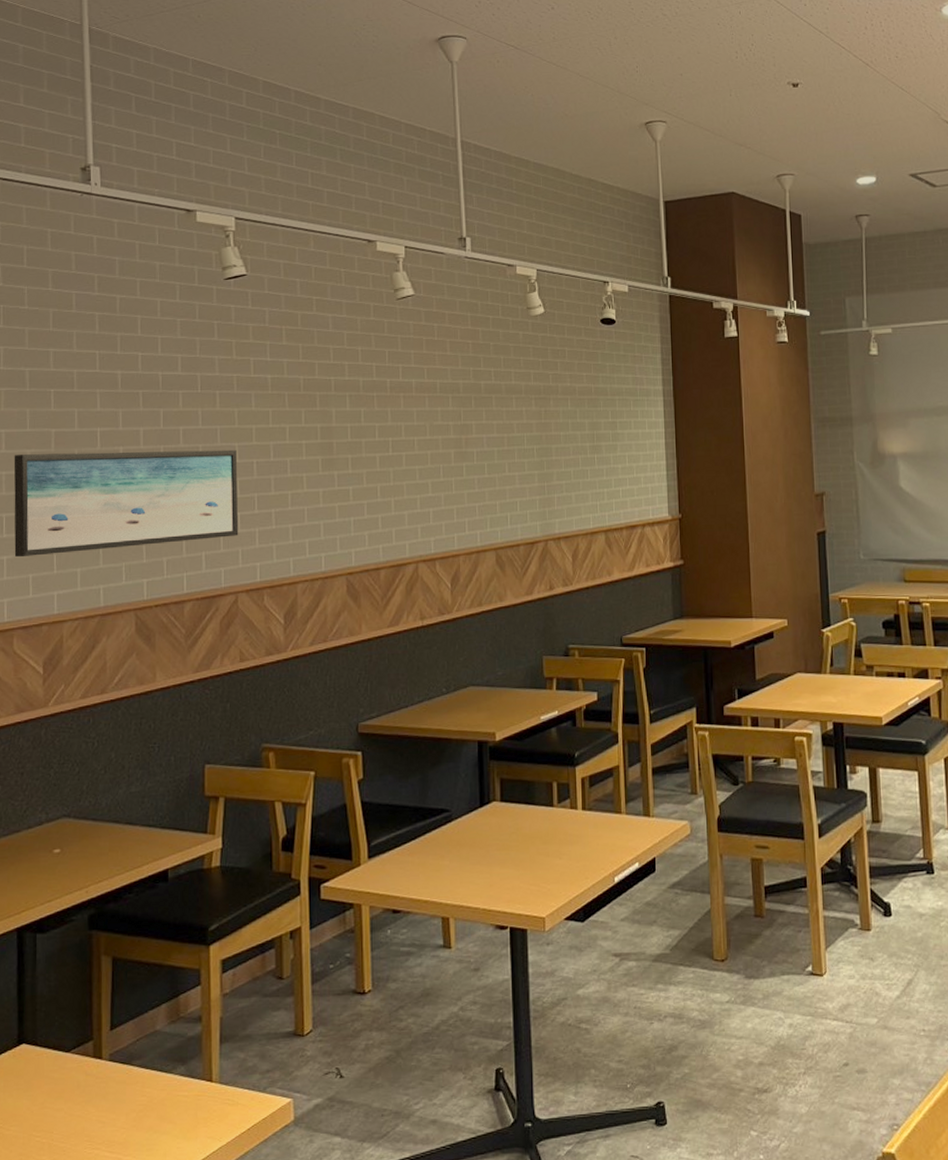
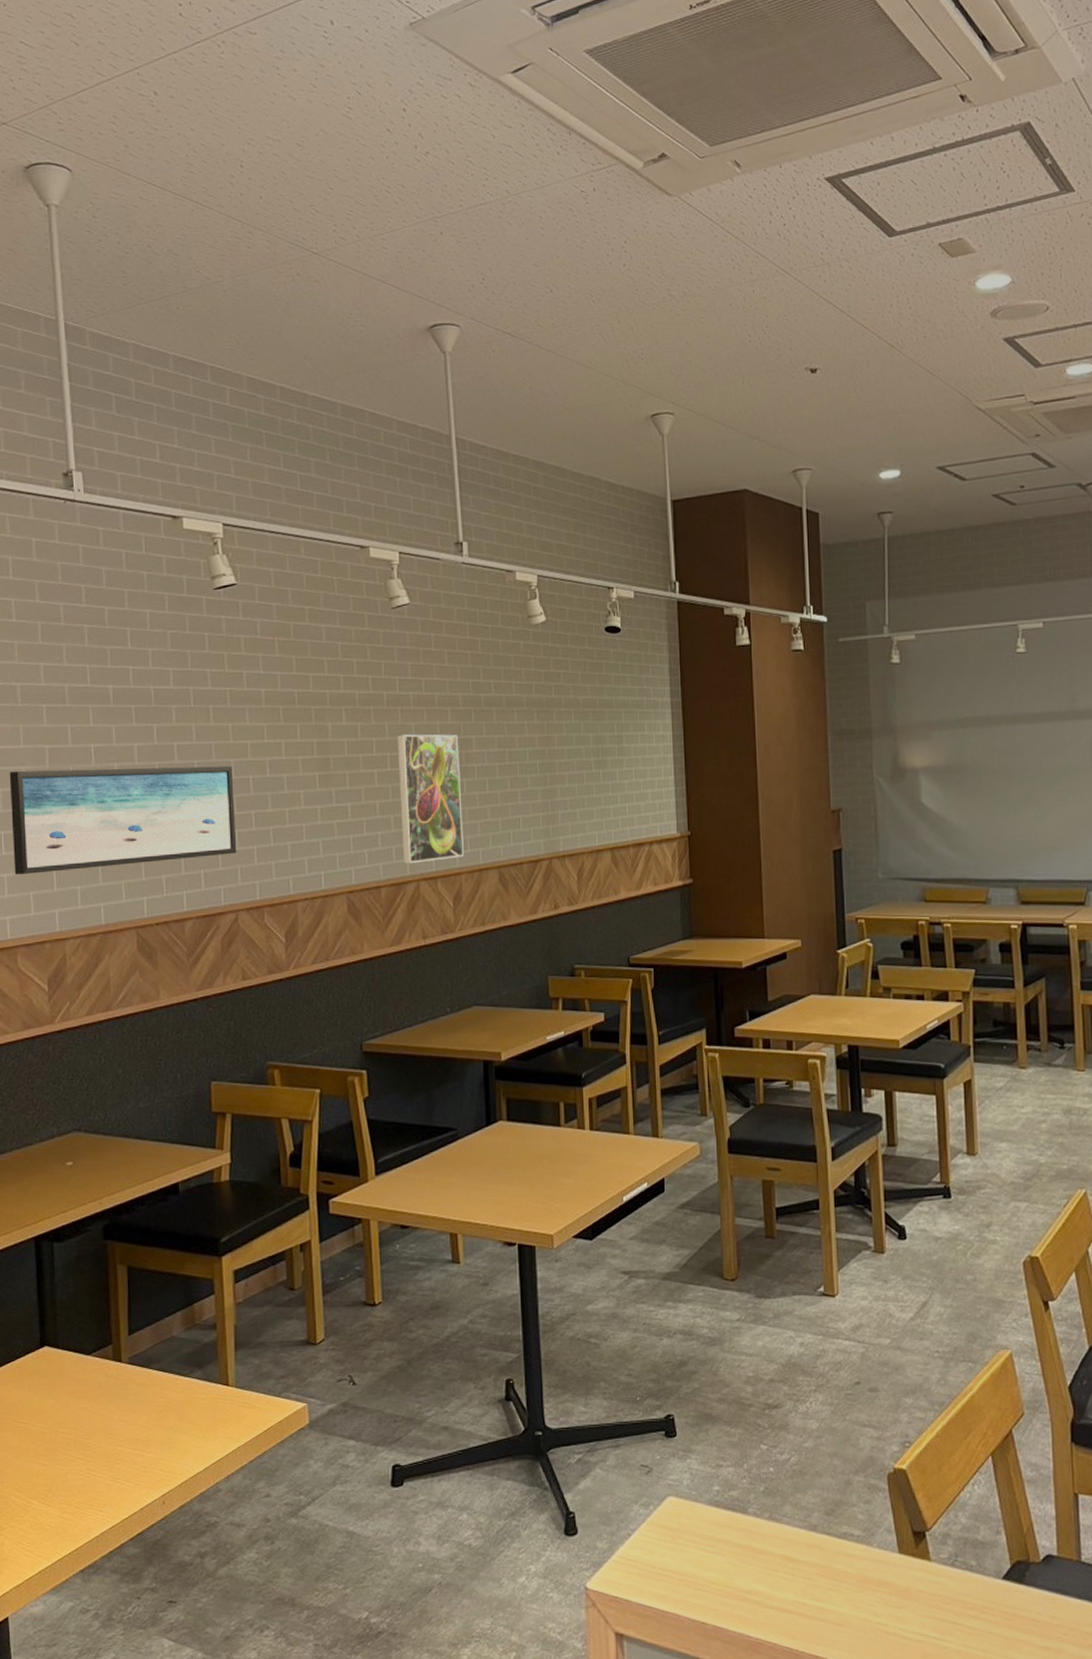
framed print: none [400,419,462,545] -> present [398,734,464,863]

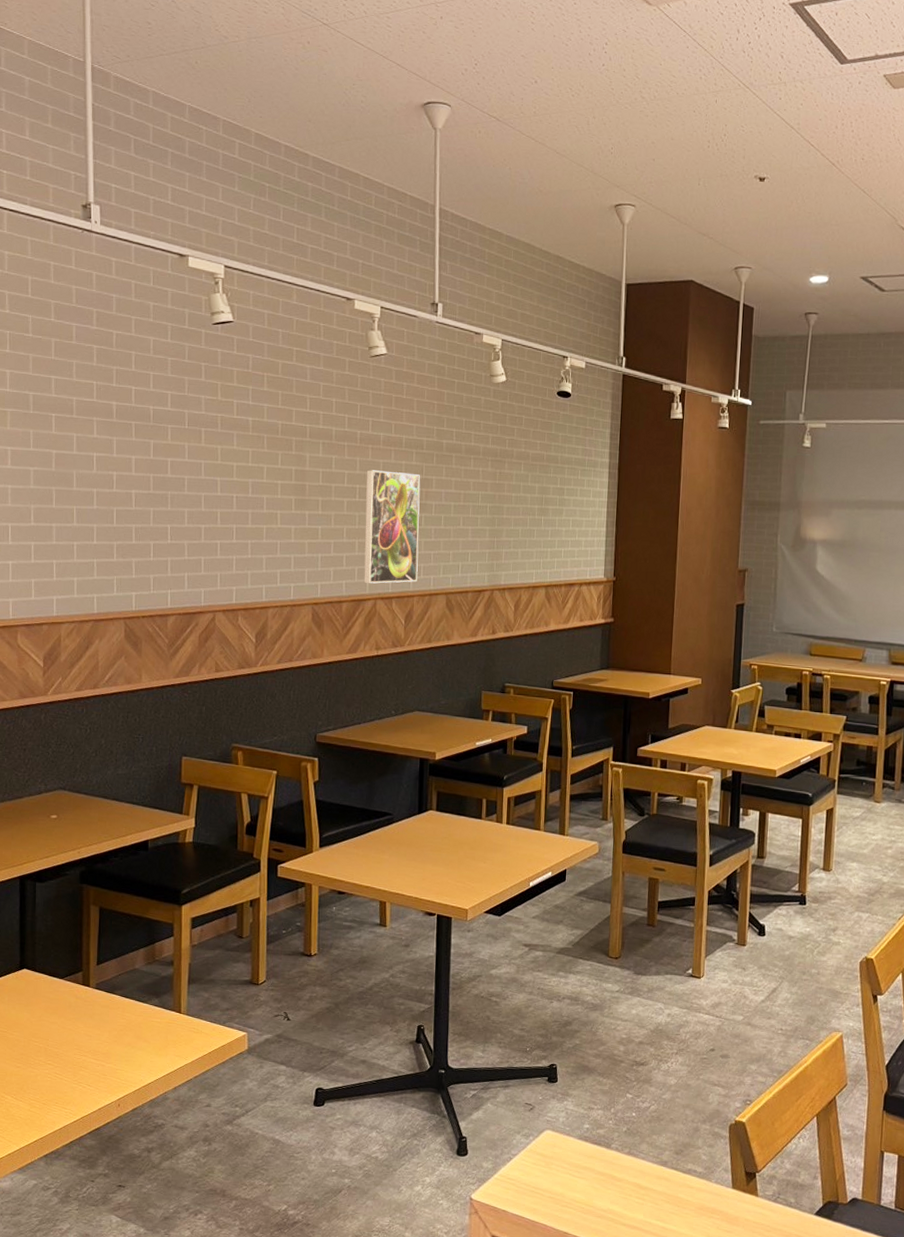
wall art: present [9,765,237,875] -> none [18,471,219,564]

